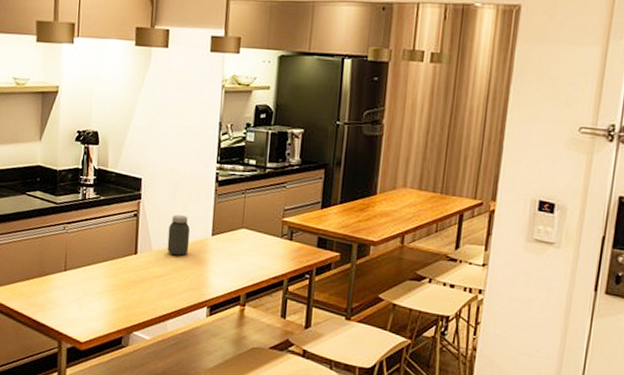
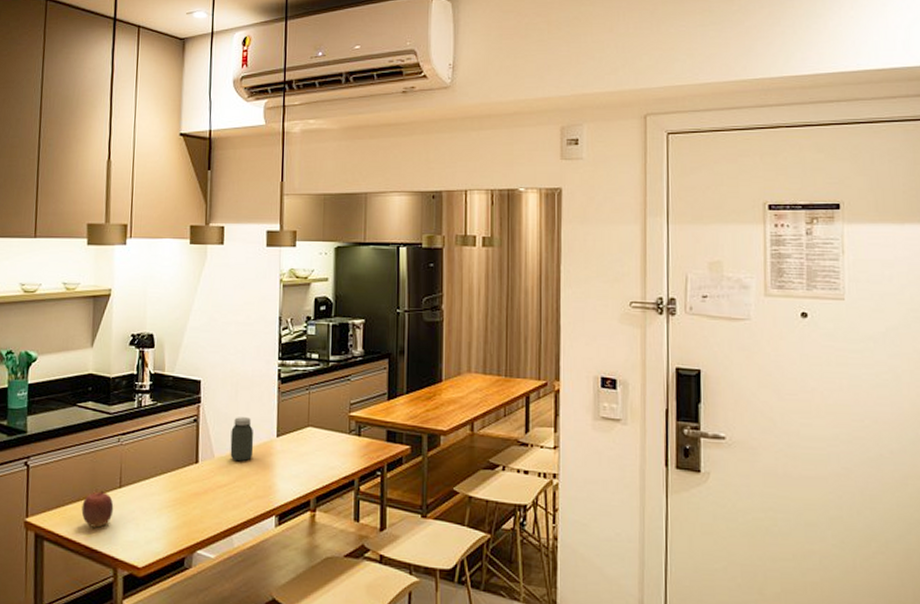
apple: none [30,272,59,305] -> present [81,490,114,528]

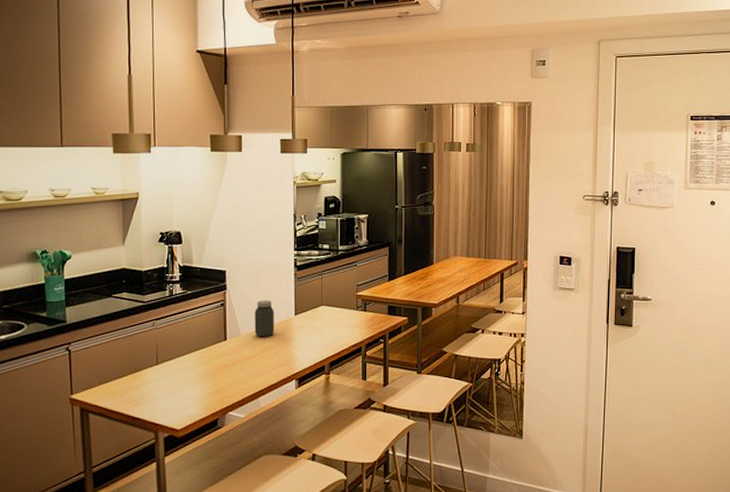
apple: present [81,490,114,528] -> none [122,368,152,399]

